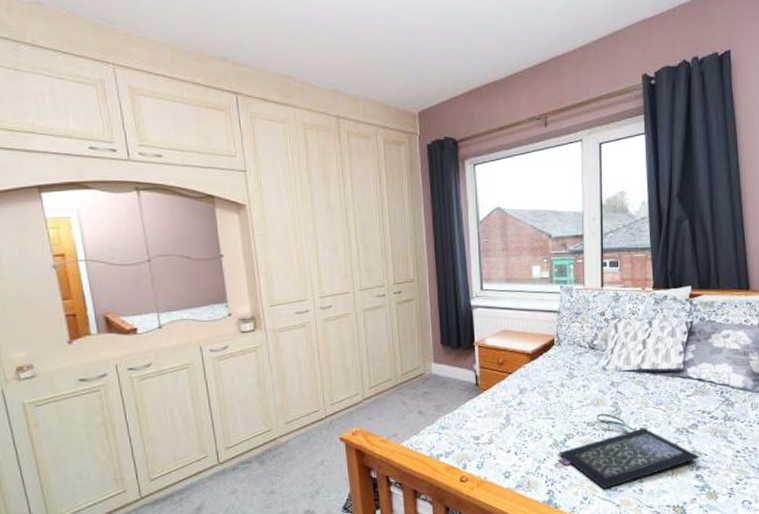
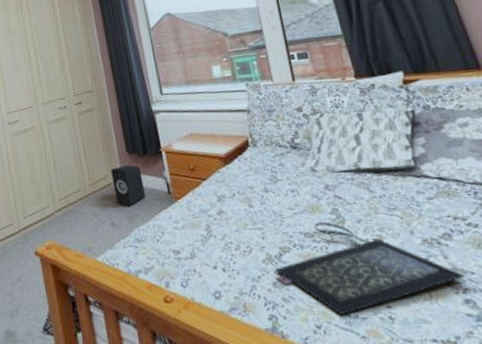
speaker: none [424,356,454,396] -> present [111,164,145,206]

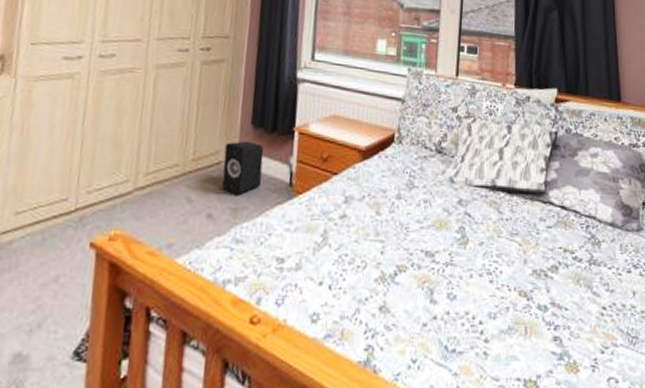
clutch bag: present [275,221,466,315] -> none [385,240,561,348]

